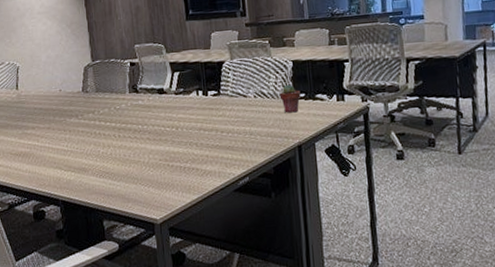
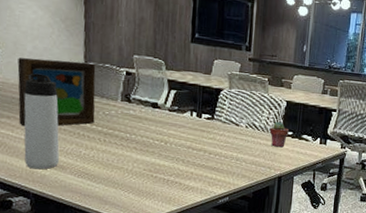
picture frame: none [35,61,108,135] -> present [17,57,96,127]
thermos bottle: none [43,80,81,176] -> present [24,73,60,170]

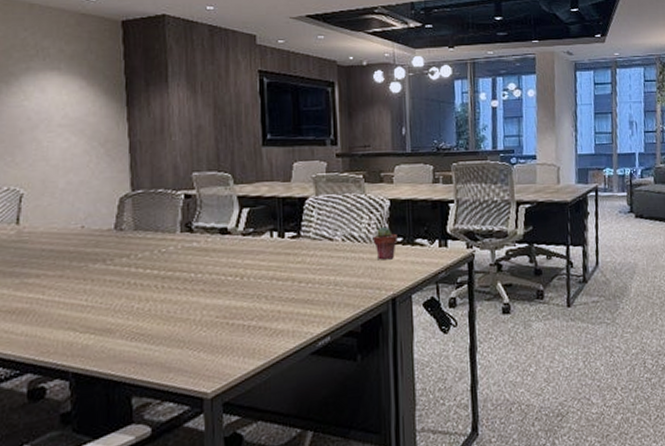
picture frame: present [17,57,96,127] -> none [47,191,149,285]
thermos bottle: present [24,73,60,170] -> none [56,214,105,340]

